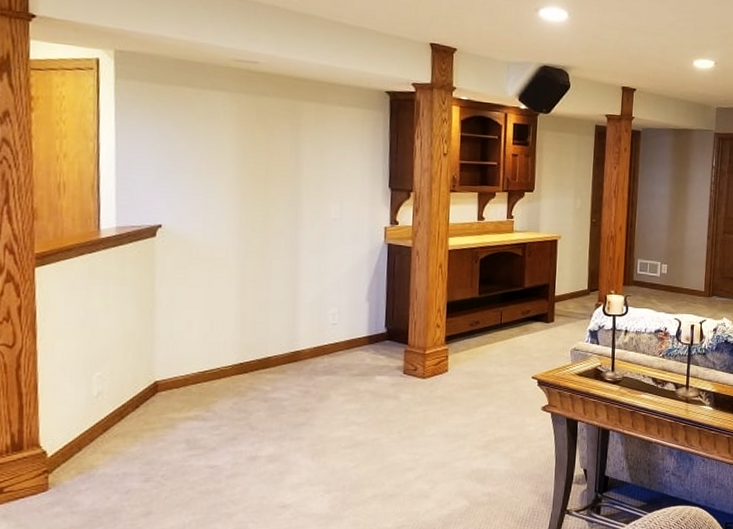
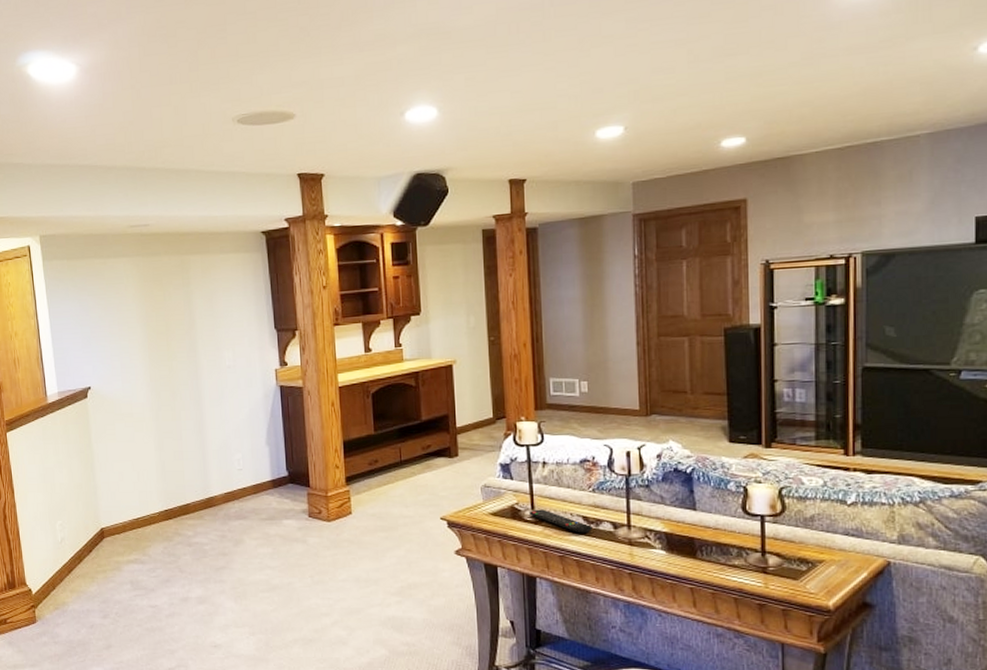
remote control: none [609,371,659,393] -> present [528,509,592,534]

